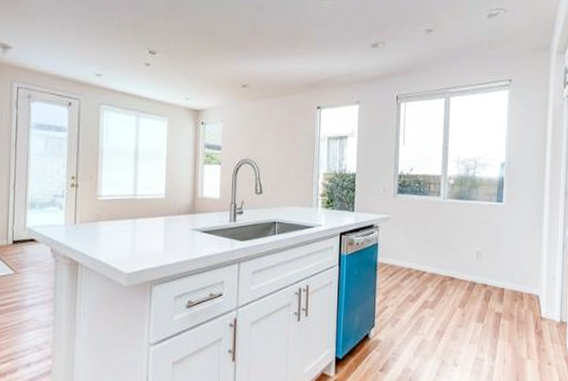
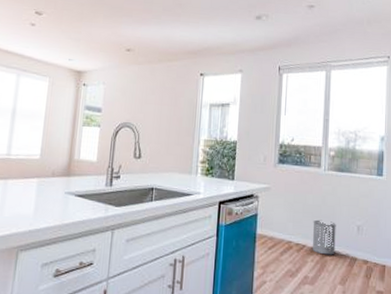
trash can: none [432,247,456,280] -> present [312,219,336,255]

